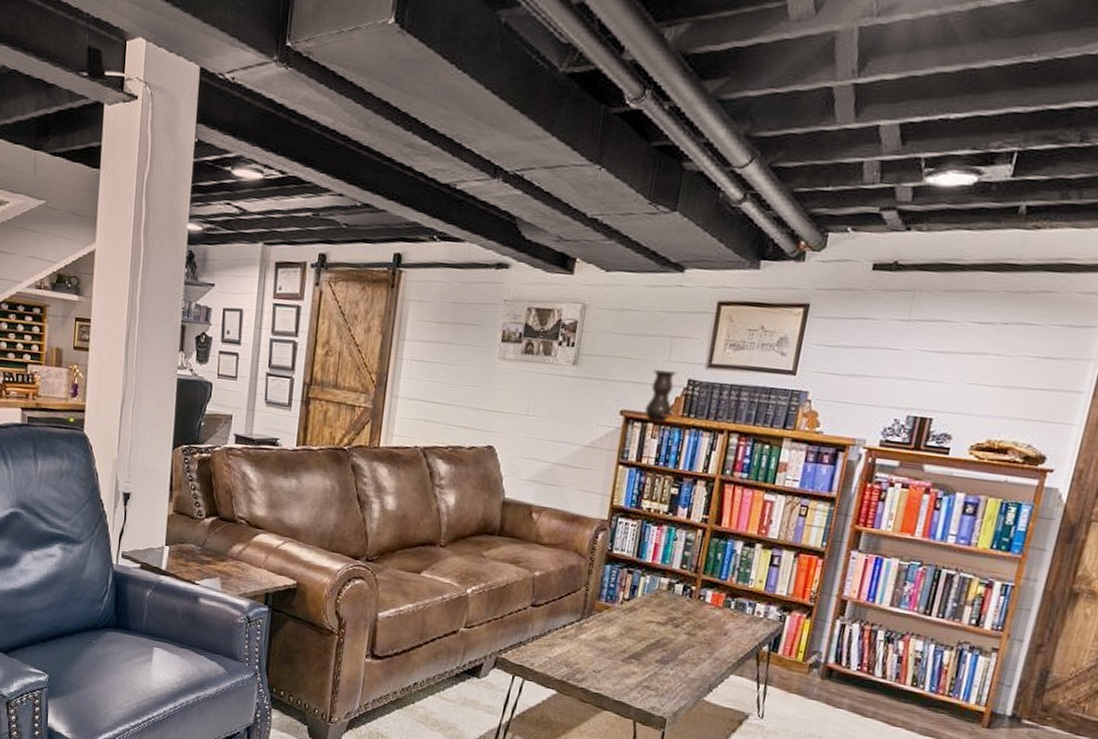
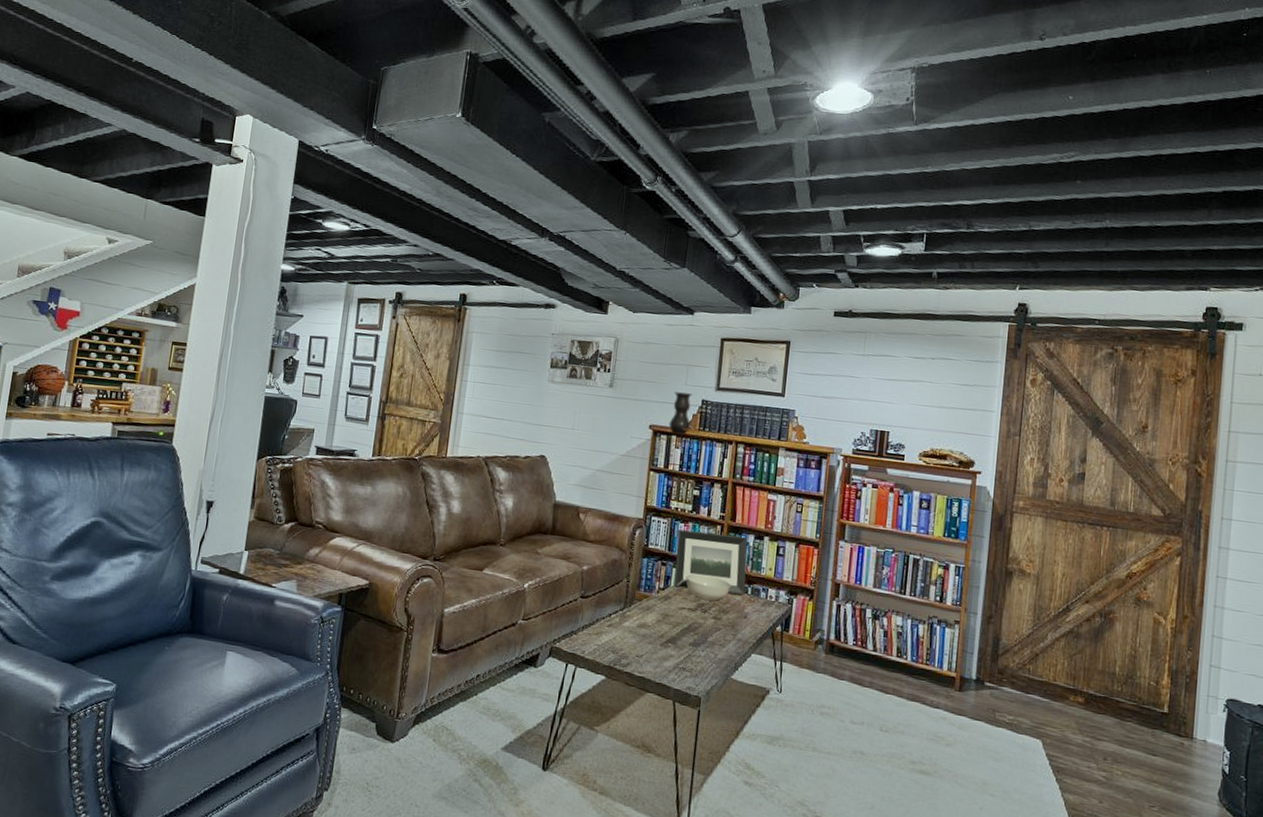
picture frame: none [641,533,735,609] -> present [674,529,748,595]
bowl: none [655,584,711,616] -> present [686,574,732,601]

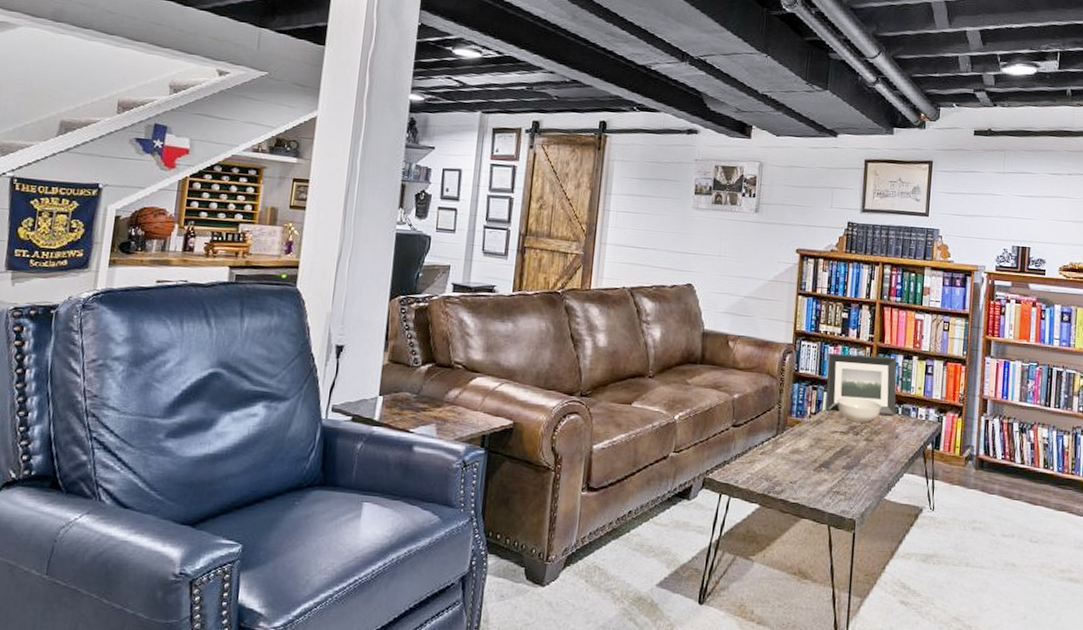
vase: present [668,391,693,436] -> none [815,215,839,259]

